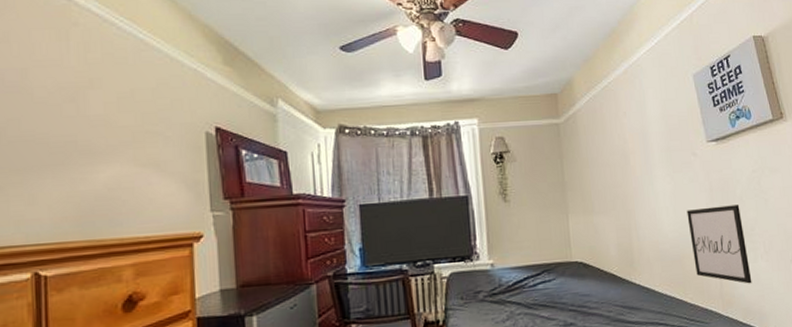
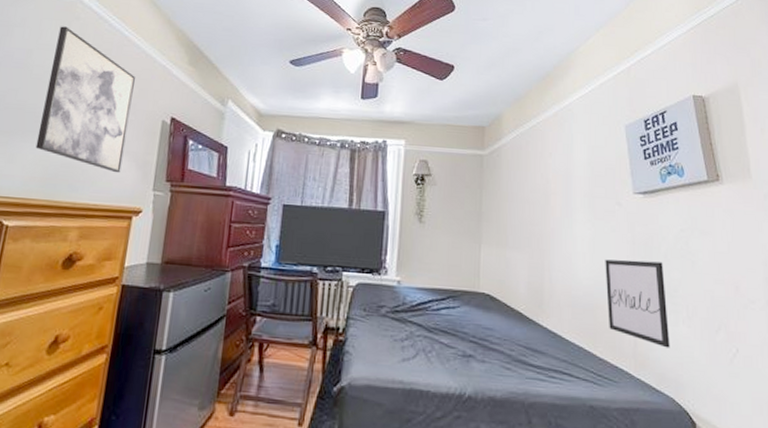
wall art: none [55,36,169,199] -> present [35,26,136,173]

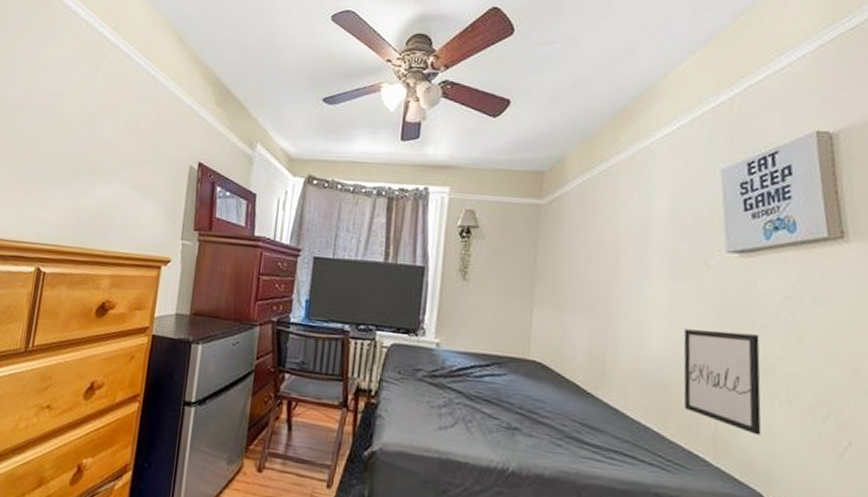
wall art: present [35,26,136,173] -> none [68,67,163,221]

